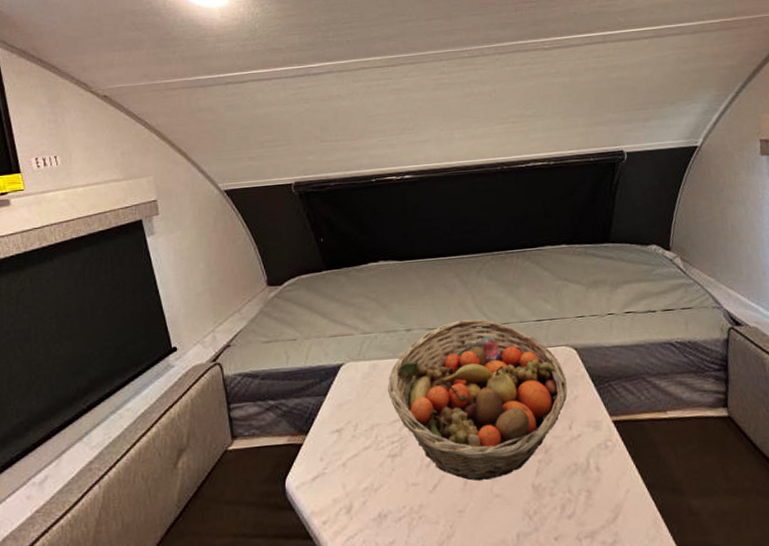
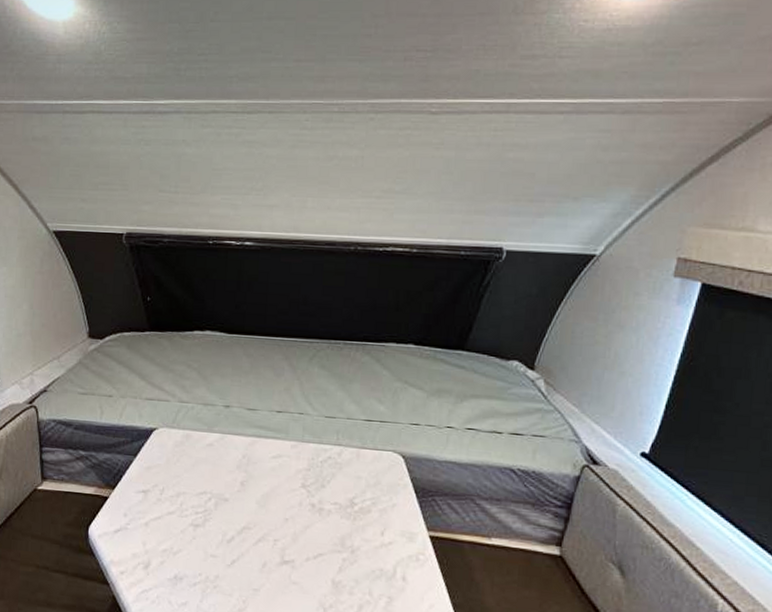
fruit basket: present [388,319,568,481] -> none [198,405,387,567]

